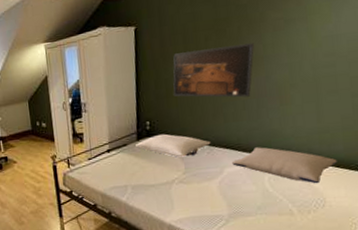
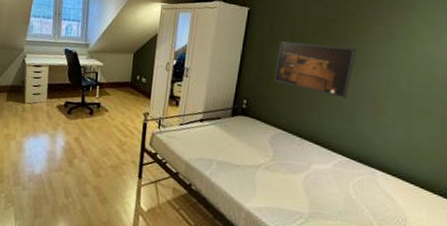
pillow: present [136,133,211,157] -> none [229,115,302,145]
pillow: present [232,147,337,184] -> none [320,150,422,201]

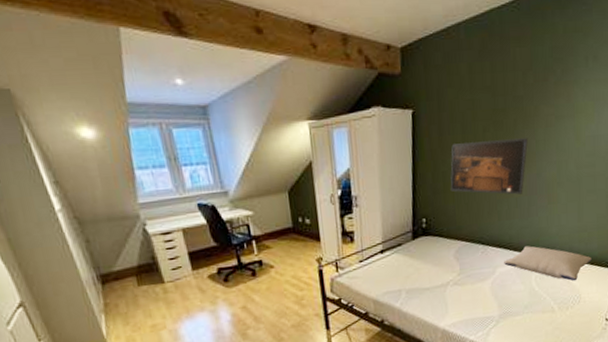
pillow: none [320,150,422,201] -> present [504,246,592,281]

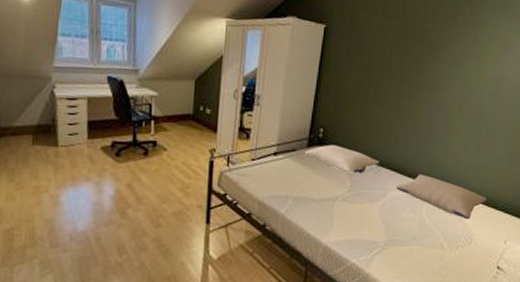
pillow: none [411,232,485,258] -> present [305,144,379,174]
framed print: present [450,138,529,195] -> none [351,62,433,122]

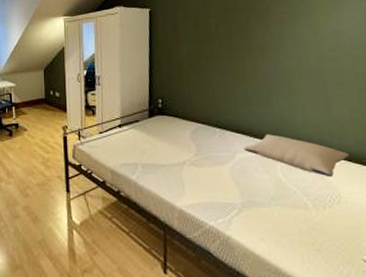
pillow: present [305,144,379,174] -> none [147,113,222,138]

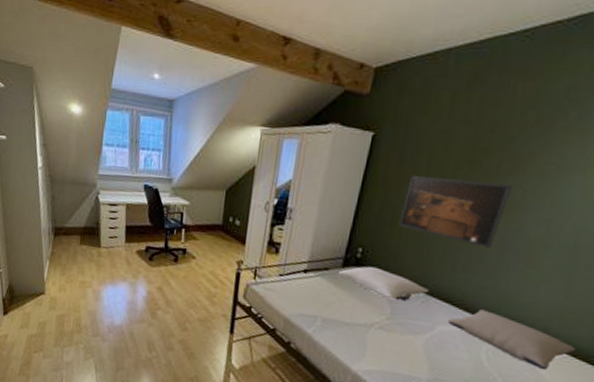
pillow: none [147,113,222,138] -> present [339,266,429,302]
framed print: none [185,33,263,83] -> present [398,176,514,248]

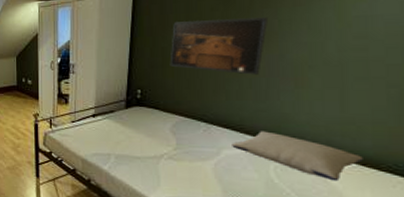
pillow: present [339,266,429,302] -> none [124,104,208,132]

